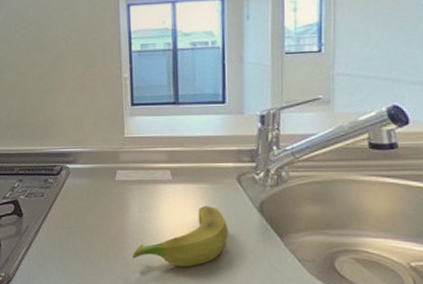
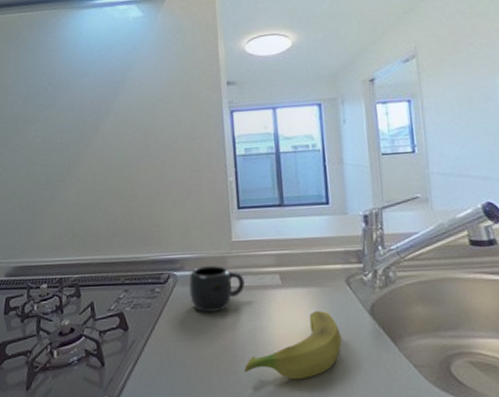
mug: none [81,160,136,203] -> present [189,266,245,312]

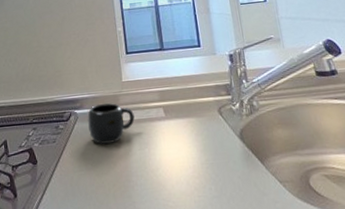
banana: present [244,311,342,380] -> none [137,138,218,200]

